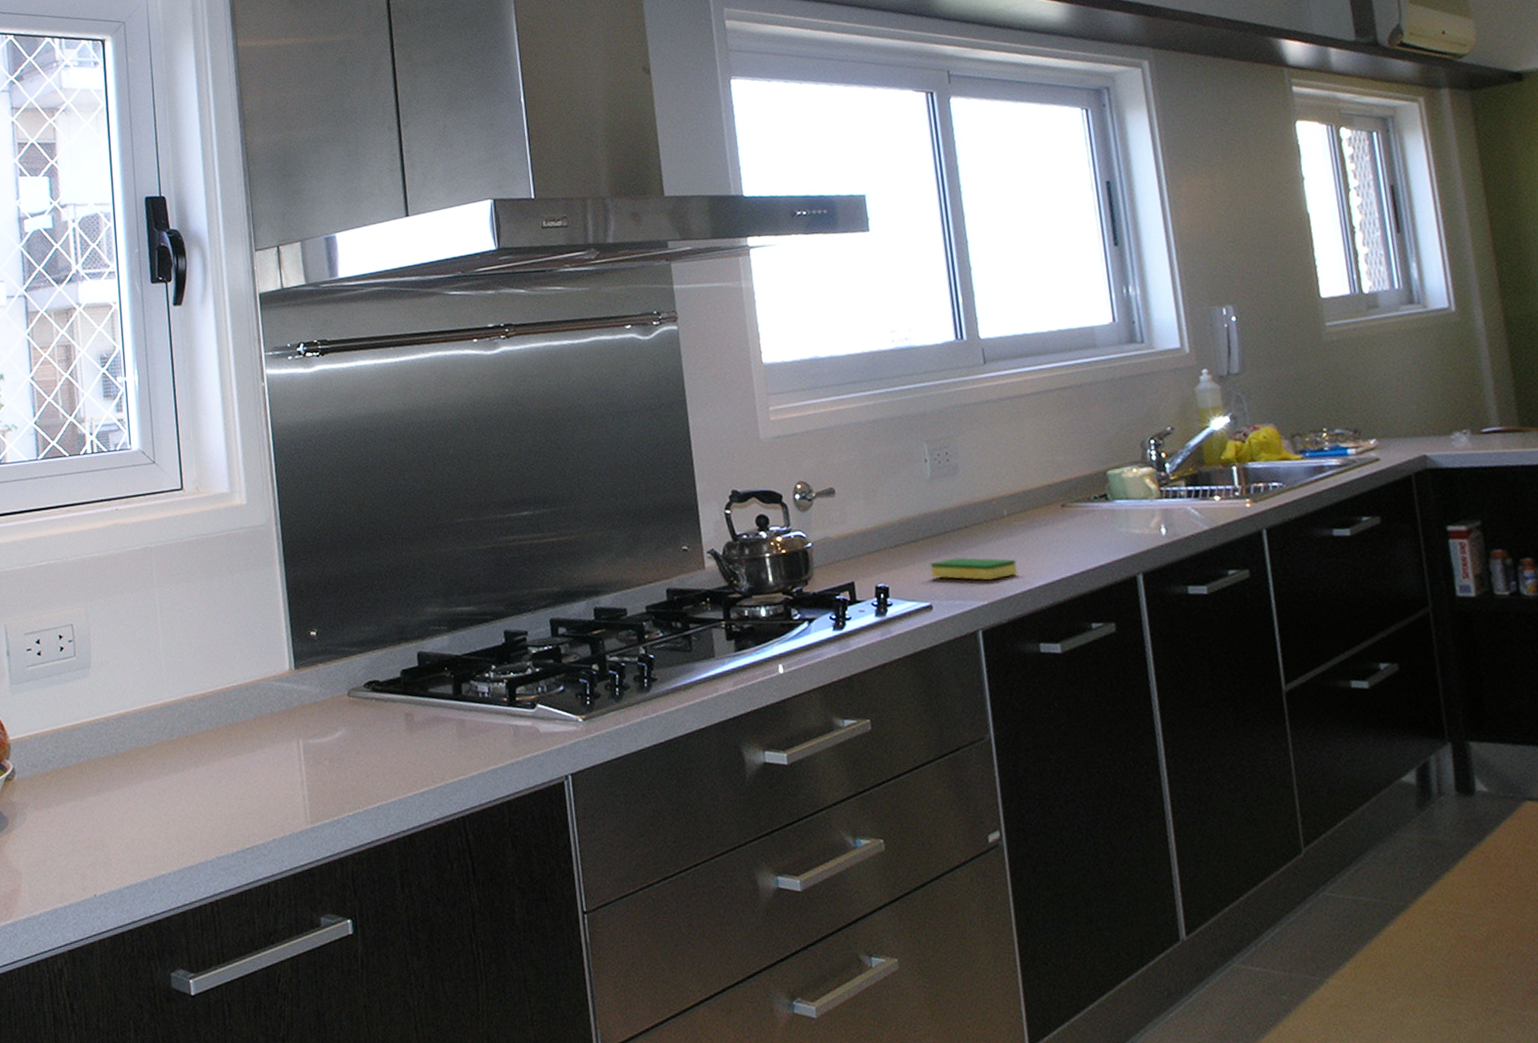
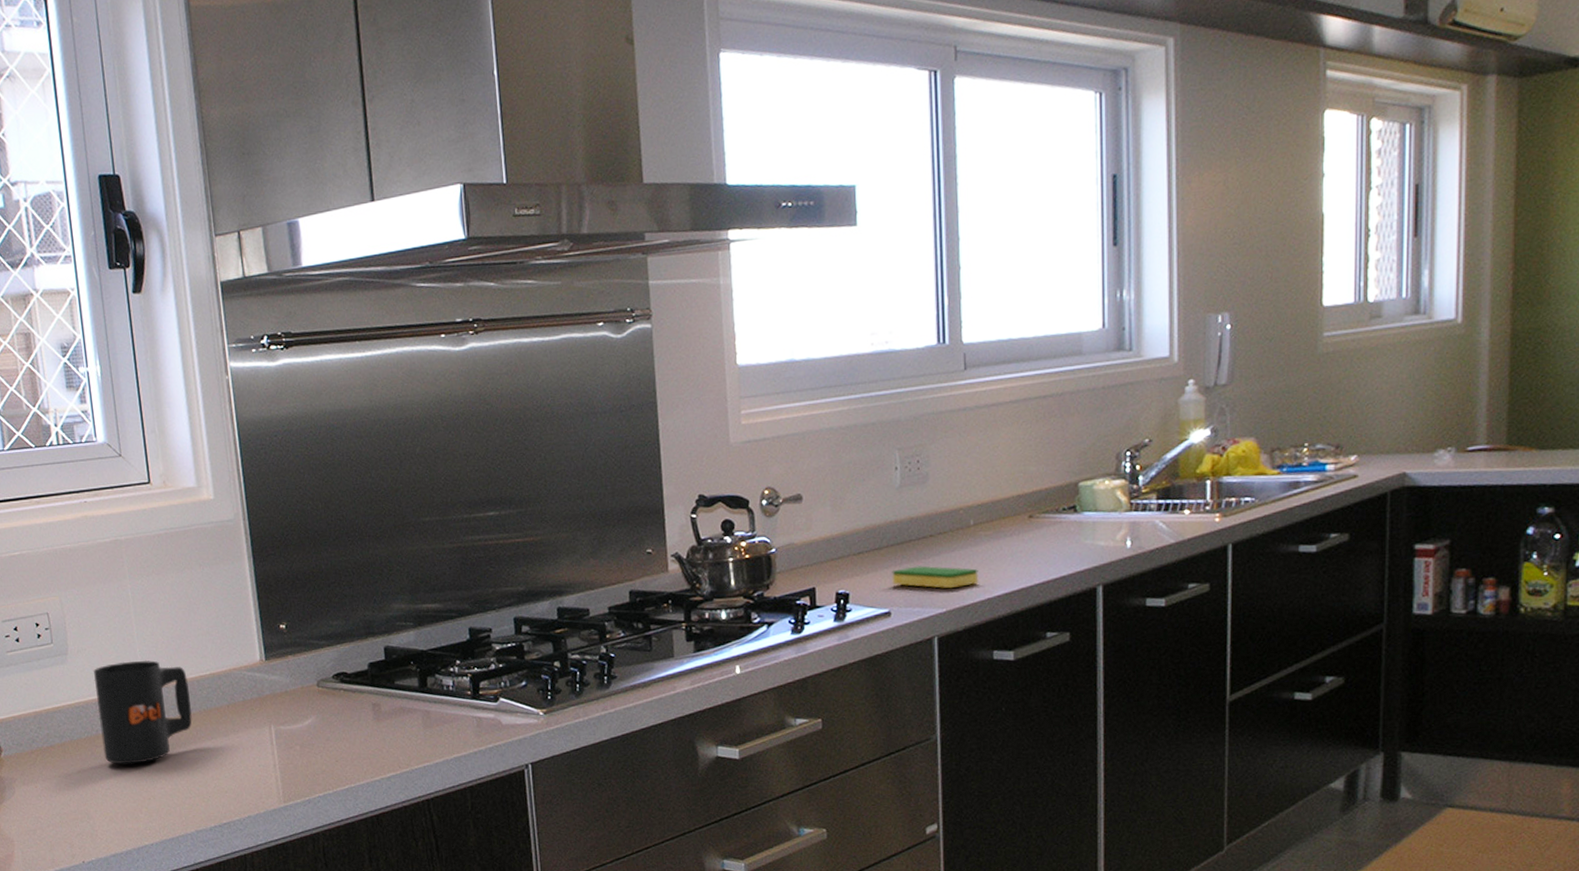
mug: none [116,671,217,786] -> present [93,660,192,765]

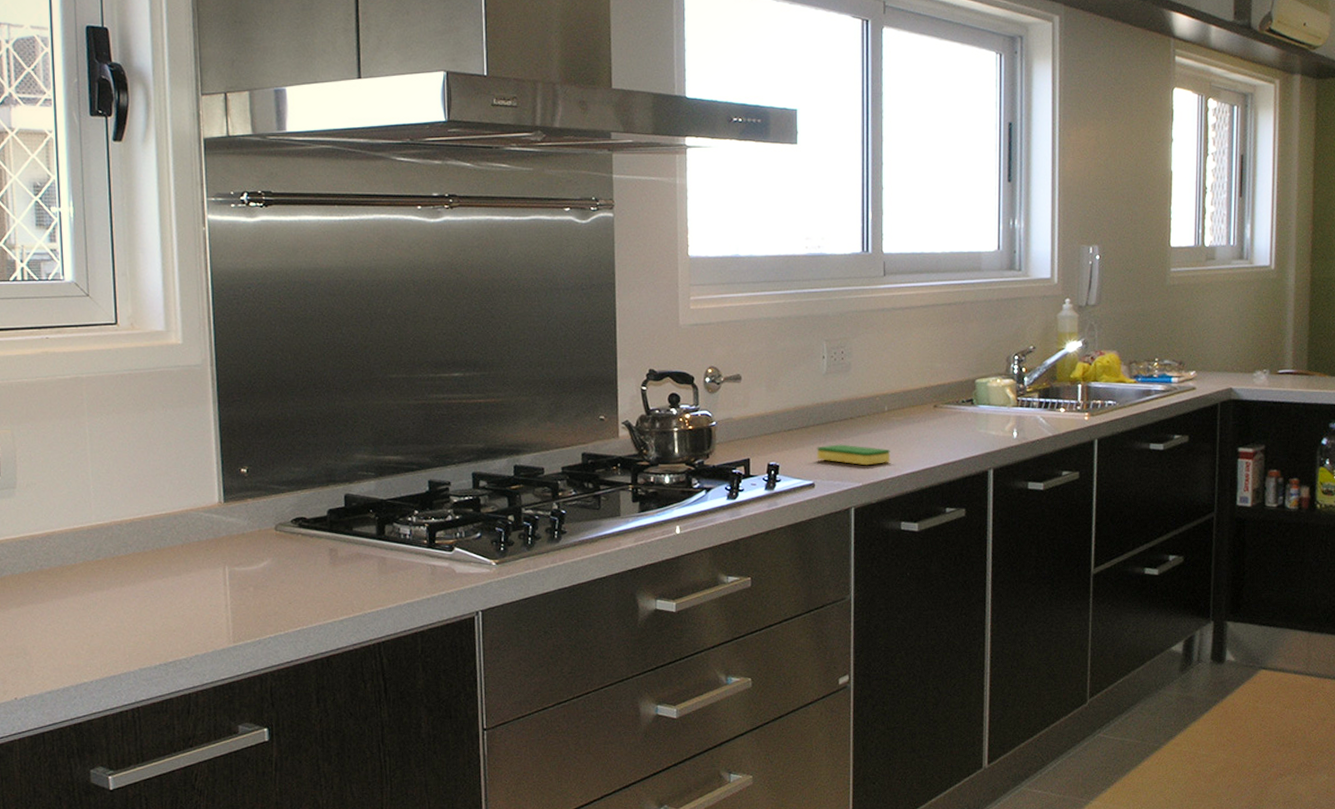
mug: present [93,660,192,765] -> none [42,497,144,601]

